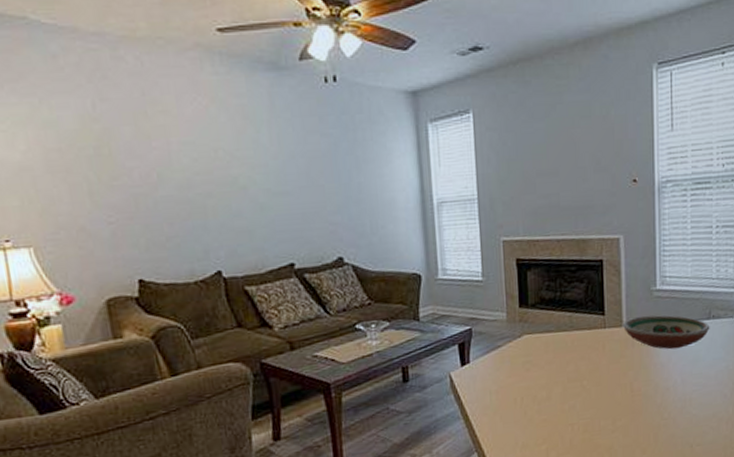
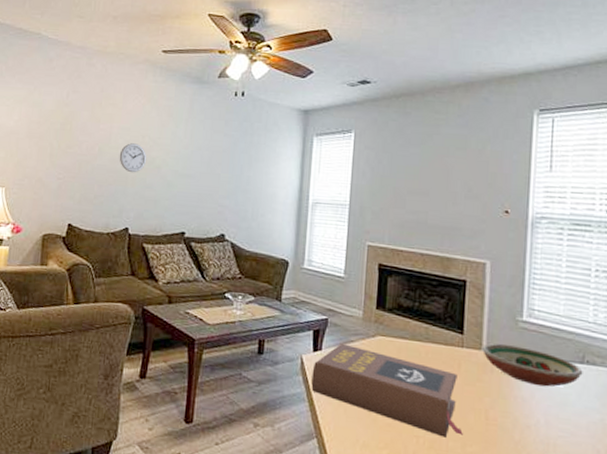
wall clock: none [187,161,227,201] -> present [119,143,147,173]
book: none [463,350,612,419] -> present [311,343,463,438]

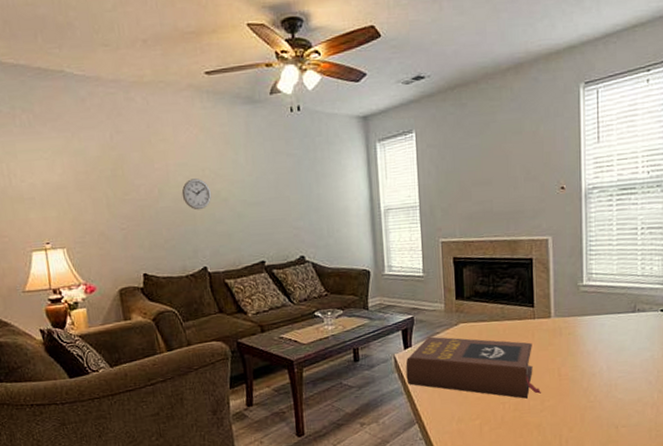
decorative bowl: present [481,344,583,387] -> none [550,308,635,339]

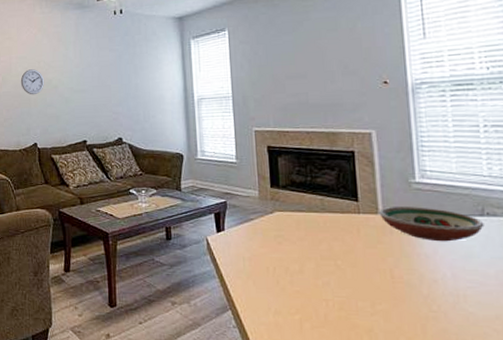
book: present [405,336,541,399] -> none [218,222,371,298]
decorative bowl: none [550,308,635,339] -> present [378,207,484,242]

